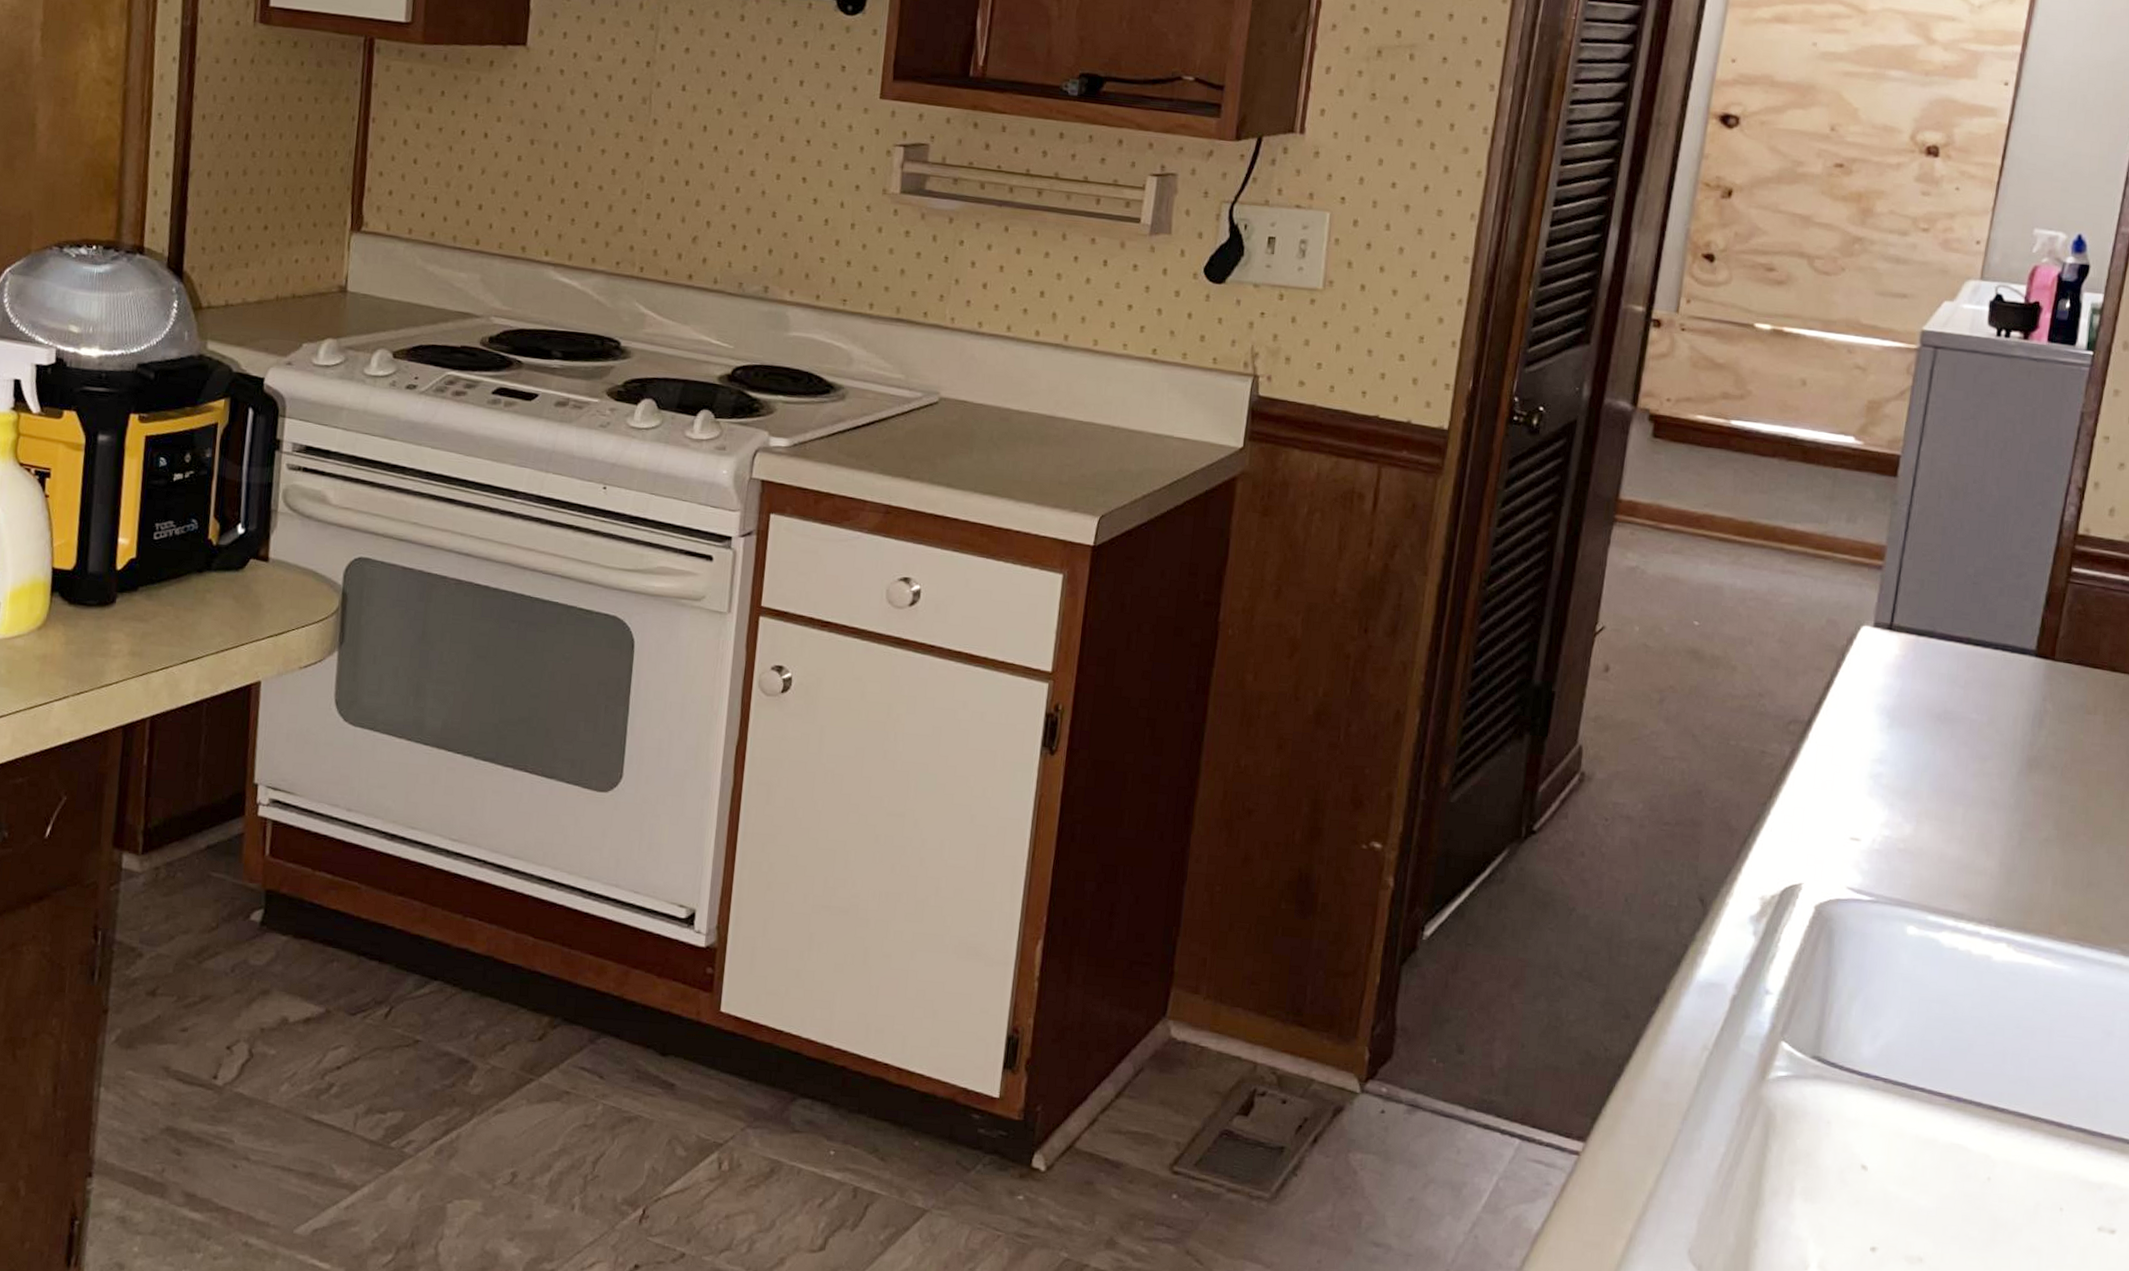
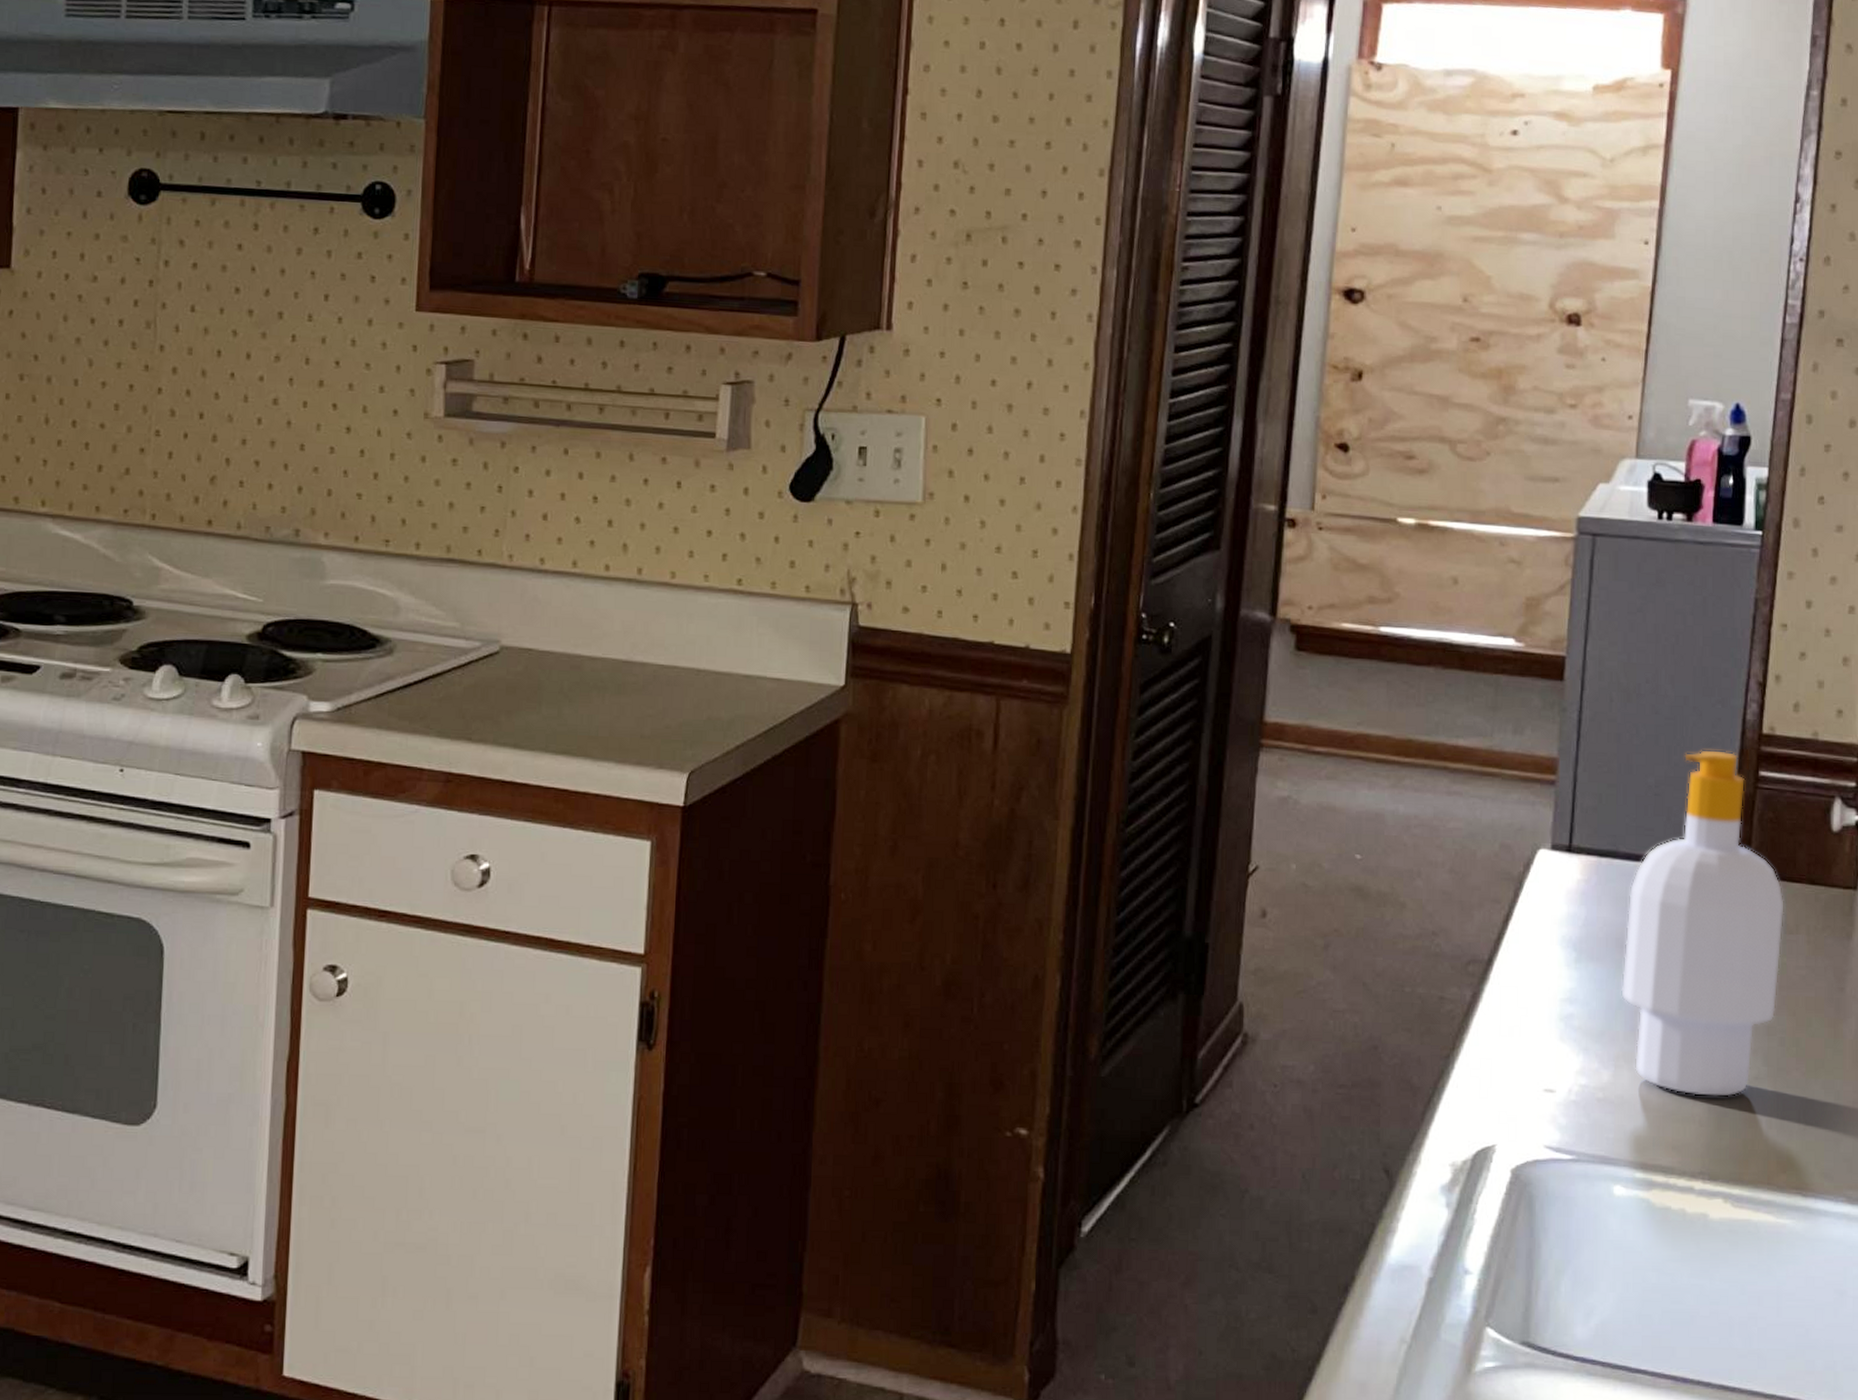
soap bottle: none [1927,545,2086,855] -> present [1621,749,1785,1098]

